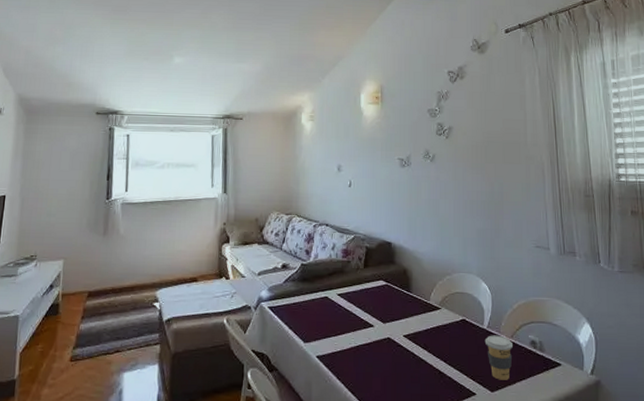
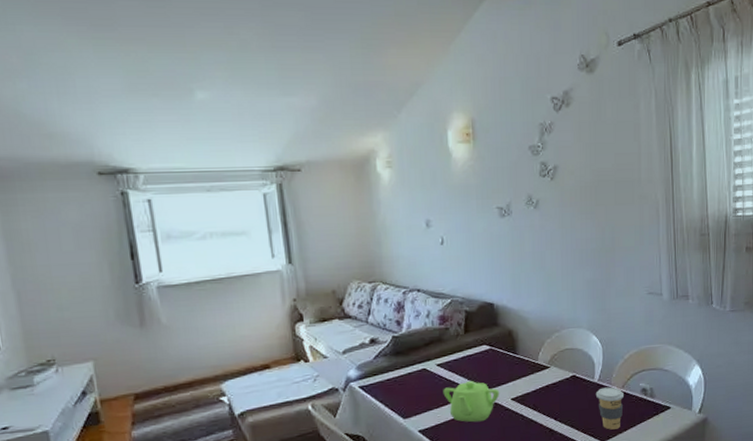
teapot: none [341,313,393,355] -> present [443,381,500,422]

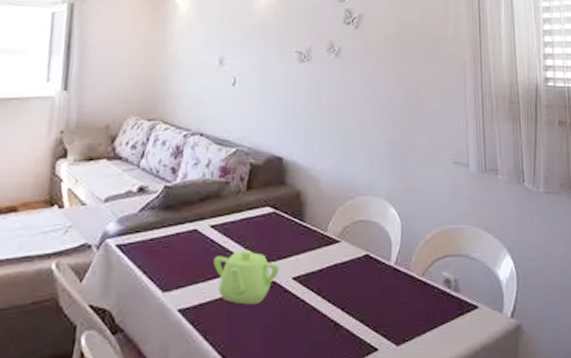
coffee cup: present [595,387,624,430] -> none [391,273,424,330]

